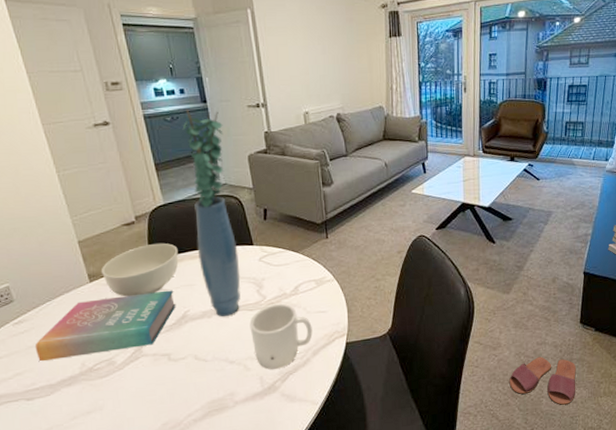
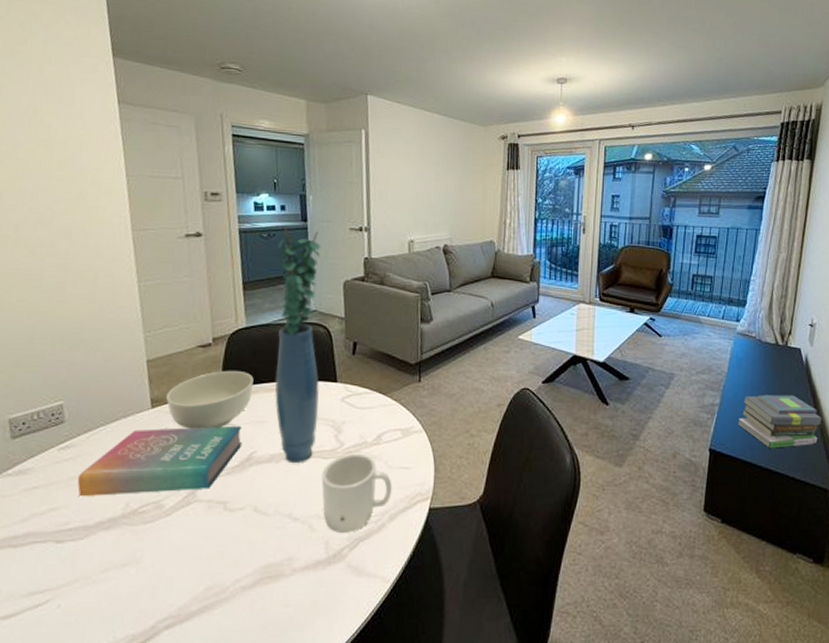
slippers: present [509,356,576,405] -> none [617,548,697,614]

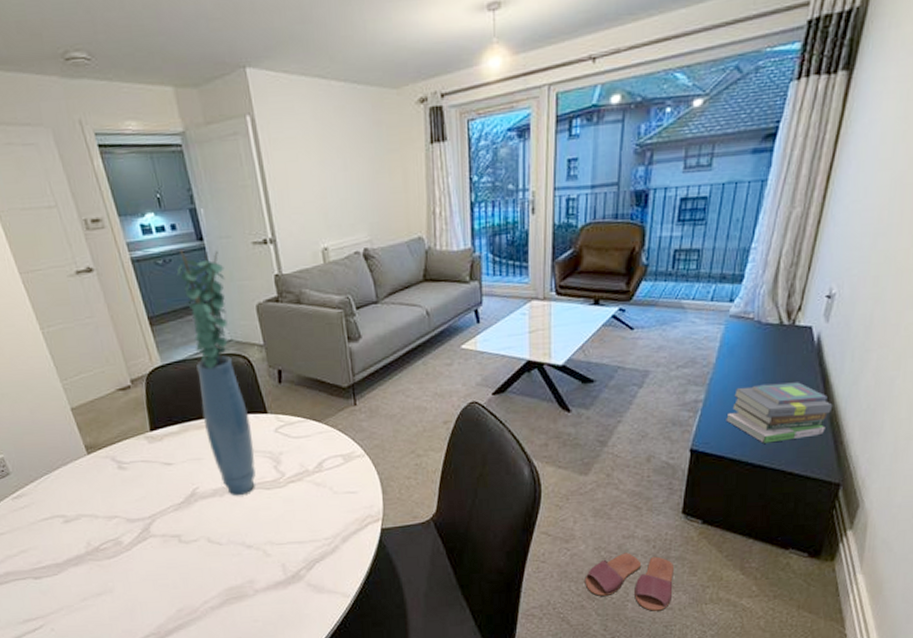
book: present [77,425,243,497] -> none [36,464,184,539]
bowl: present [165,370,254,429] -> none [98,410,183,471]
mug: present [321,453,392,533] -> none [267,481,341,556]
slippers: none [617,548,697,614] -> present [585,552,674,611]

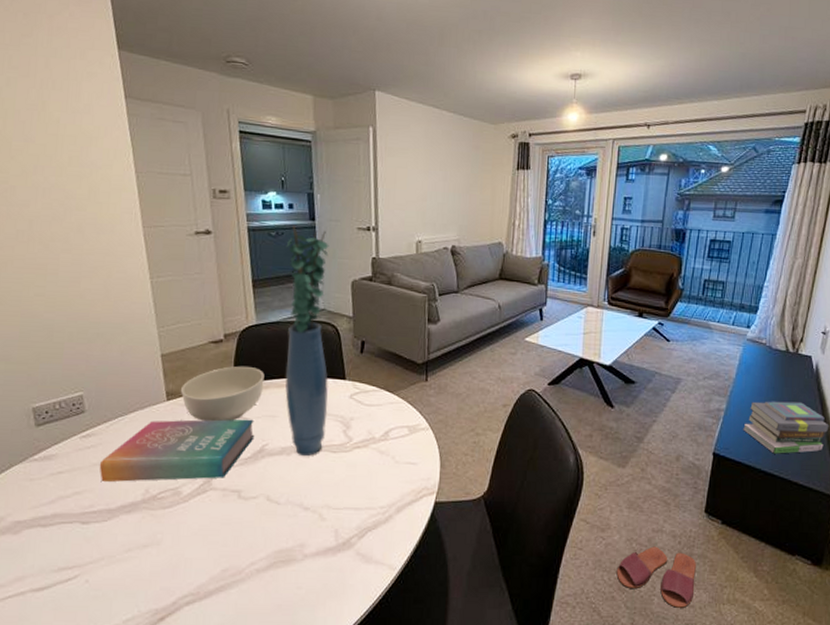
book: none [36,464,184,539] -> present [99,419,255,483]
bowl: none [98,410,183,471] -> present [180,366,265,422]

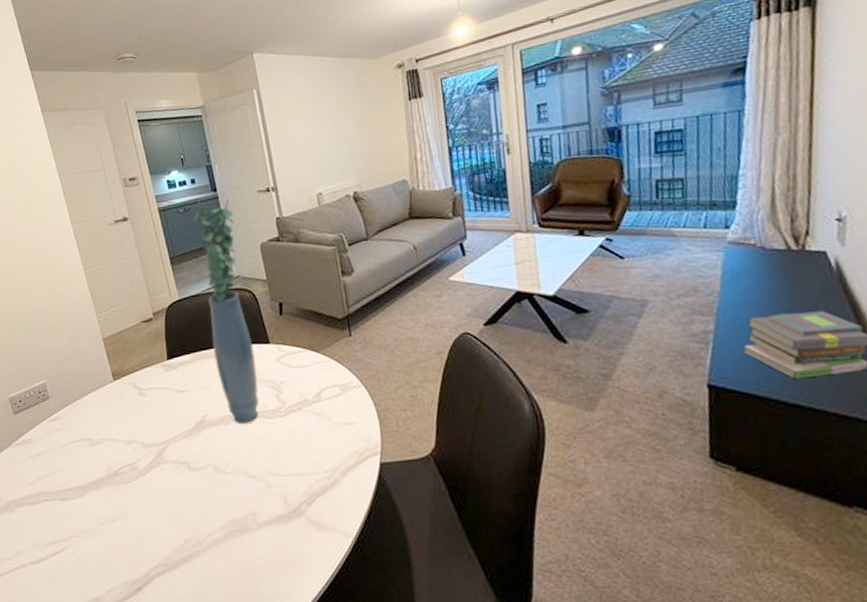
book: present [99,419,255,483] -> none [67,391,194,461]
bowl: present [180,366,265,422] -> none [123,340,195,398]
slippers: present [616,546,696,608] -> none [605,502,714,576]

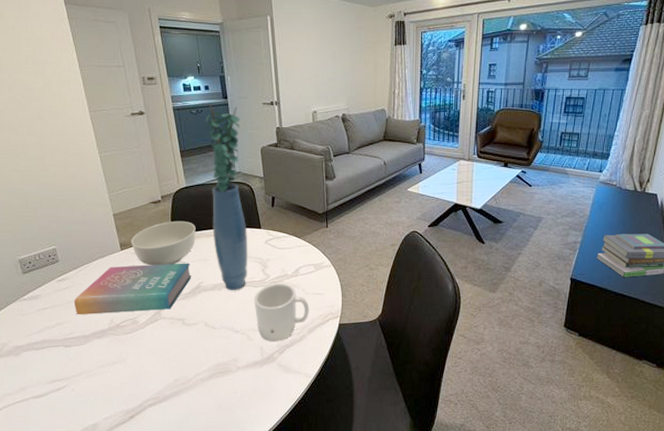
book: none [67,391,194,461] -> present [73,263,192,315]
bowl: none [123,340,195,398] -> present [130,220,196,266]
mug: none [269,411,340,489] -> present [254,283,309,341]

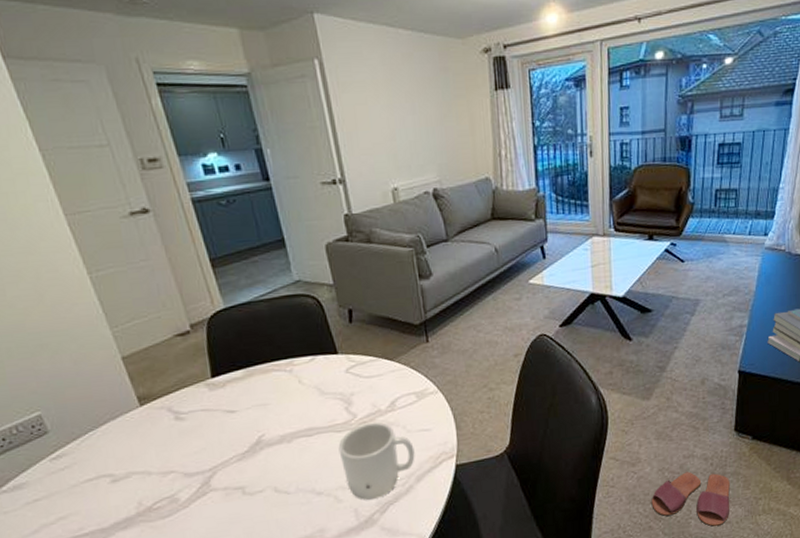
book: present [73,263,192,315] -> none [79,411,248,503]
bowl: present [130,220,196,266] -> none [152,355,248,422]
vase: present [205,103,248,290] -> none [241,188,326,441]
slippers: none [490,355,557,403] -> present [651,471,730,527]

